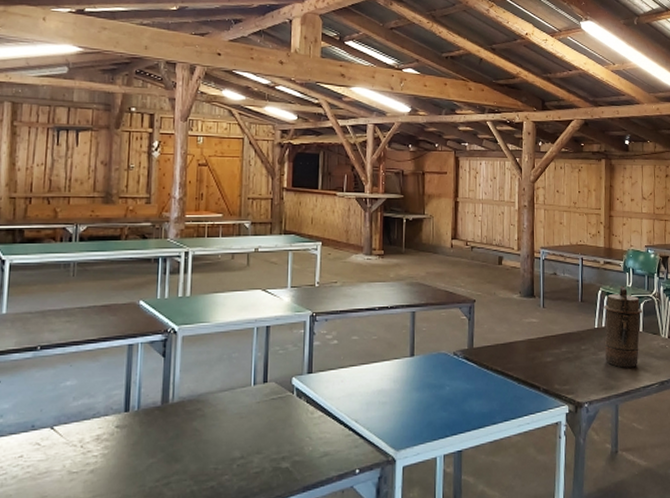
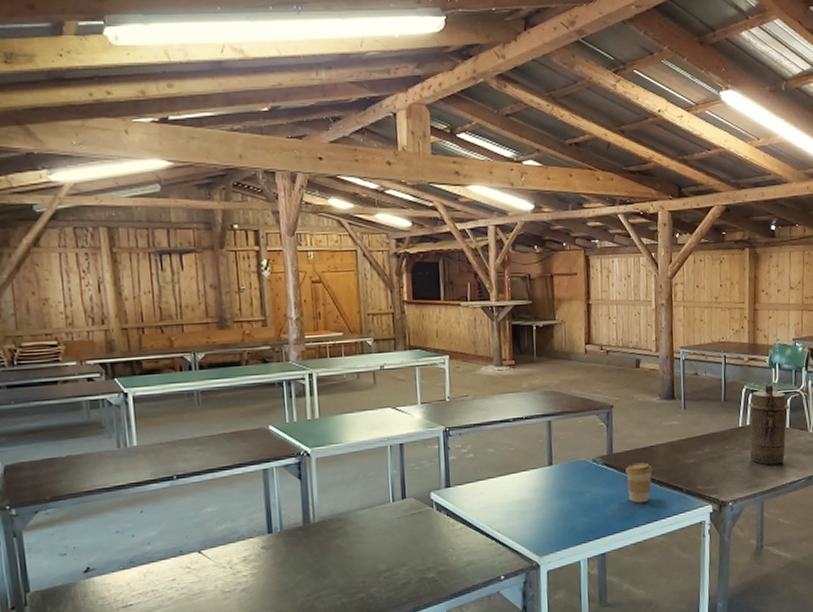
coffee cup: none [485,358,511,400] -> present [625,462,653,504]

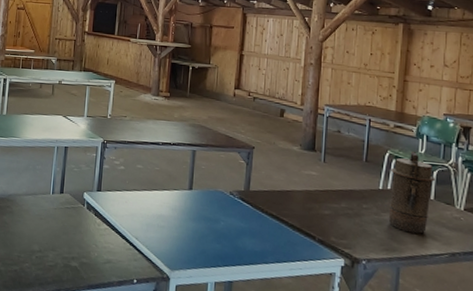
coffee cup: present [625,462,653,504] -> none [260,203,287,243]

